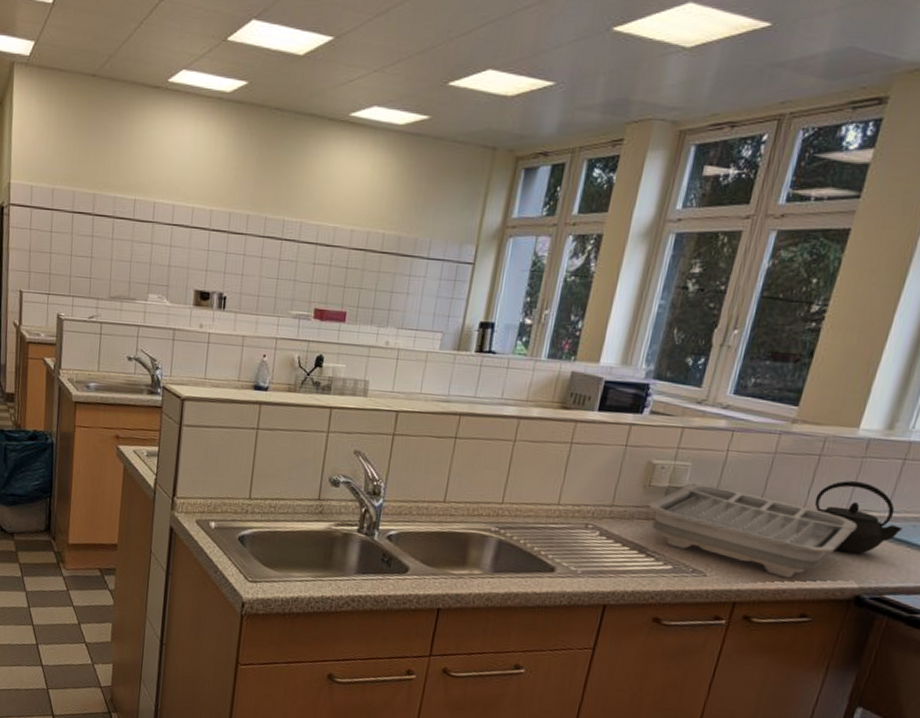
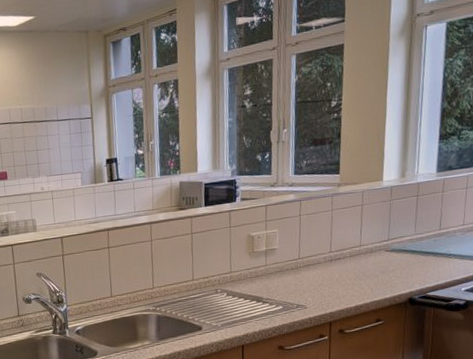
dish rack: present [648,484,858,579] -> none [255,242,399,297]
kettle: present [814,480,903,554] -> none [366,217,428,270]

